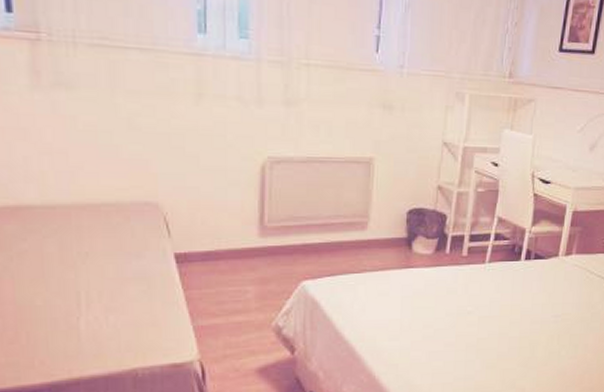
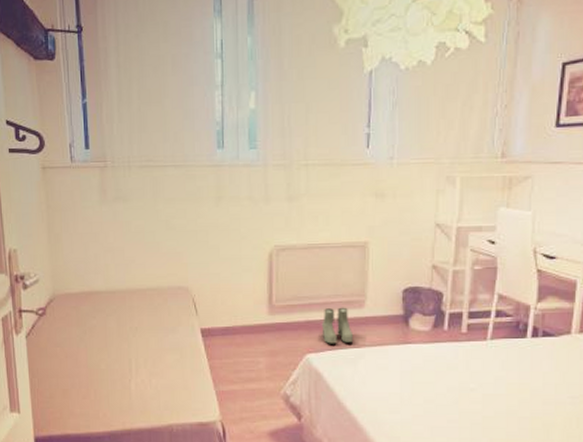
boots: none [320,229,353,270] -> present [321,307,353,344]

